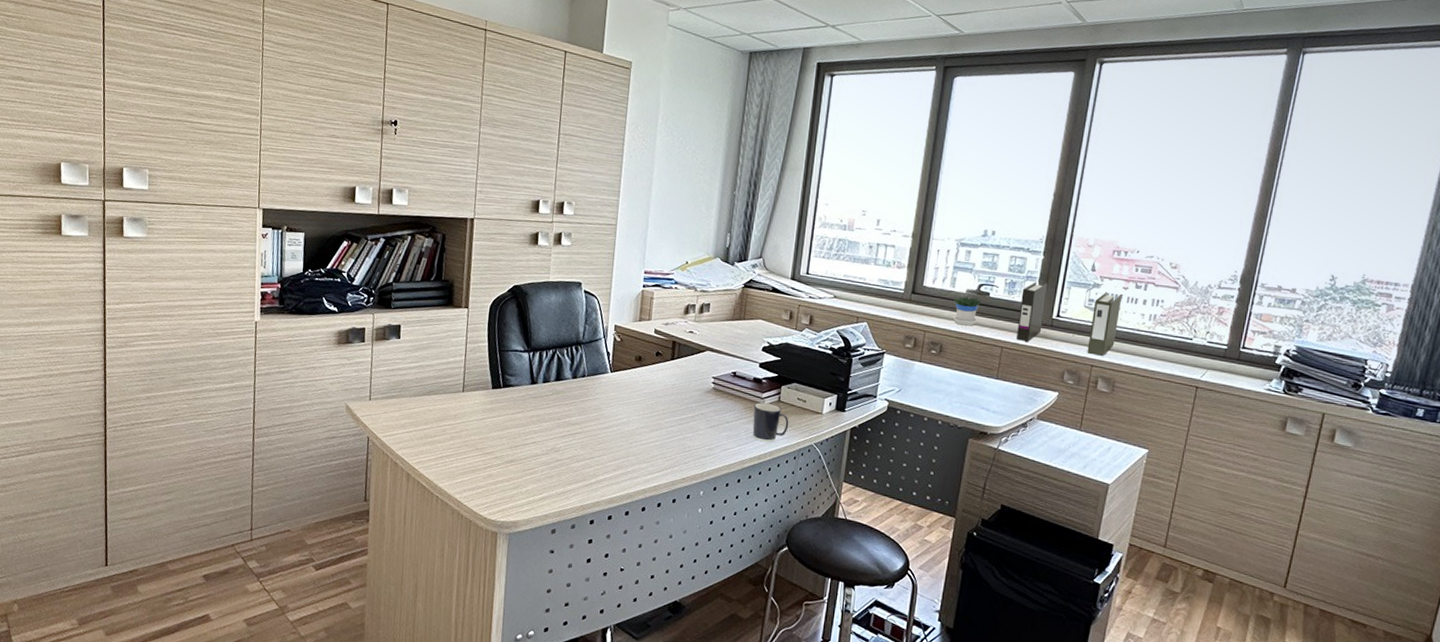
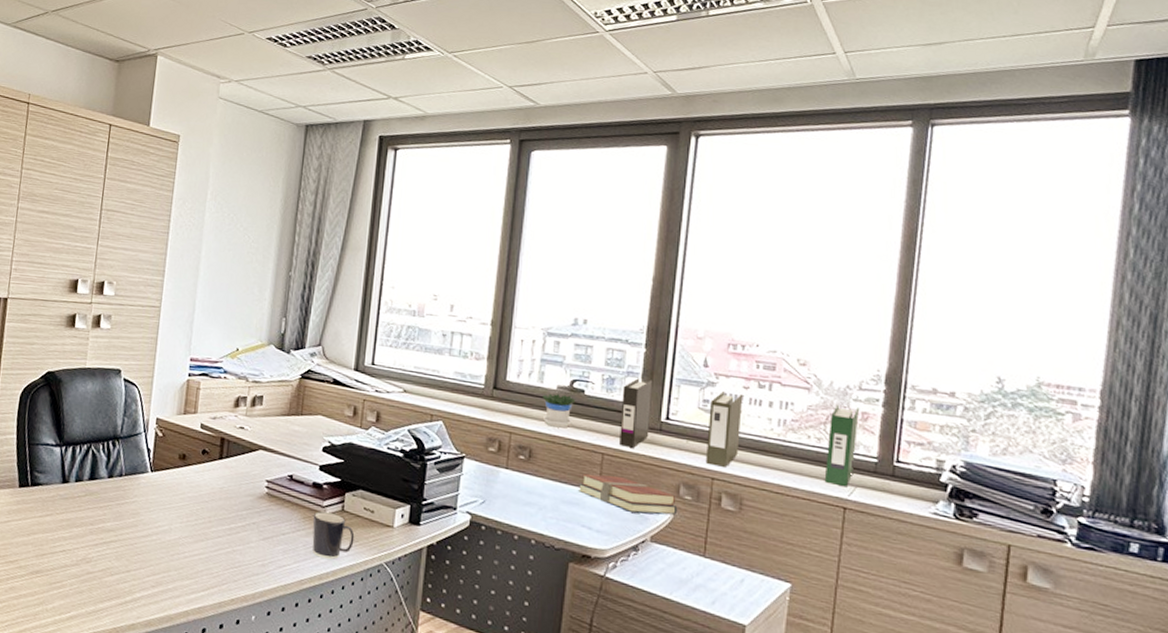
books: none [979,364,1061,397] -> present [577,473,678,515]
binder: none [1183,301,1218,370] -> present [824,404,860,487]

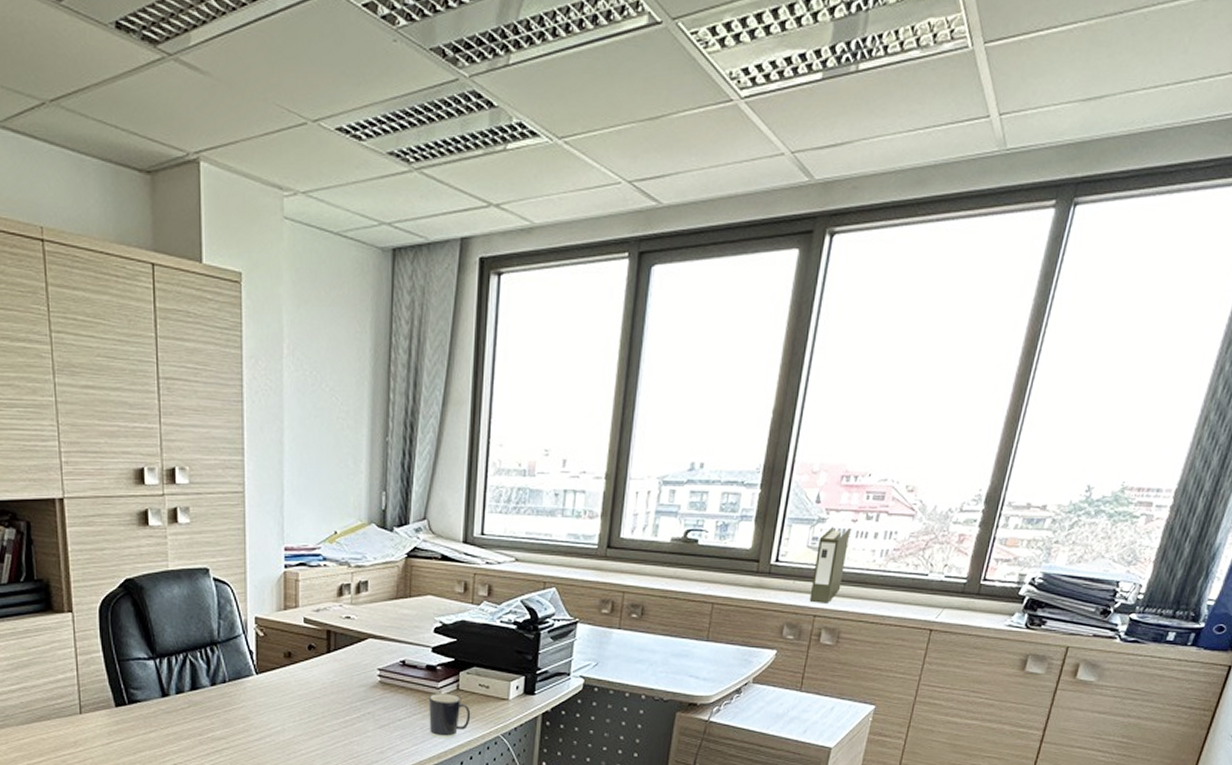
flowerpot: present [543,393,576,428] -> none [656,547,689,582]
books: present [577,473,678,515] -> none [687,623,780,657]
binder: present [620,378,653,448] -> none [729,522,766,594]
binder: present [824,404,860,487] -> none [916,529,958,610]

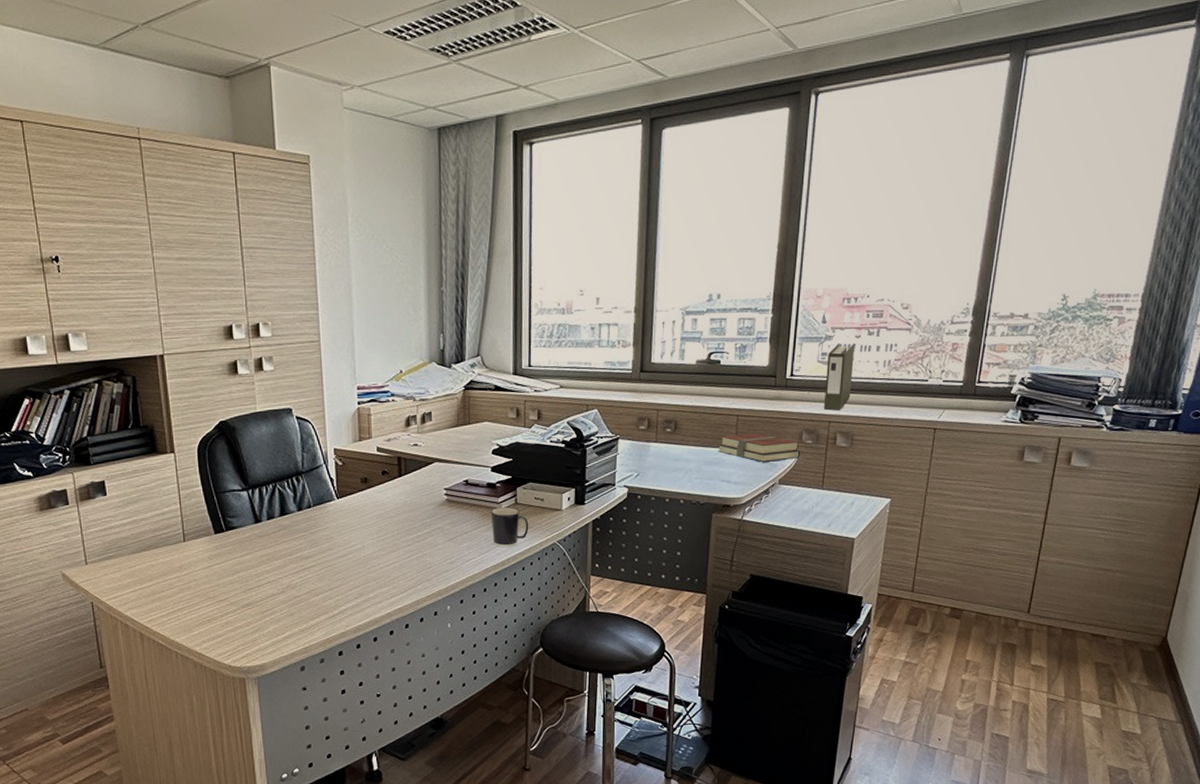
books: none [687,623,780,657] -> present [717,432,801,462]

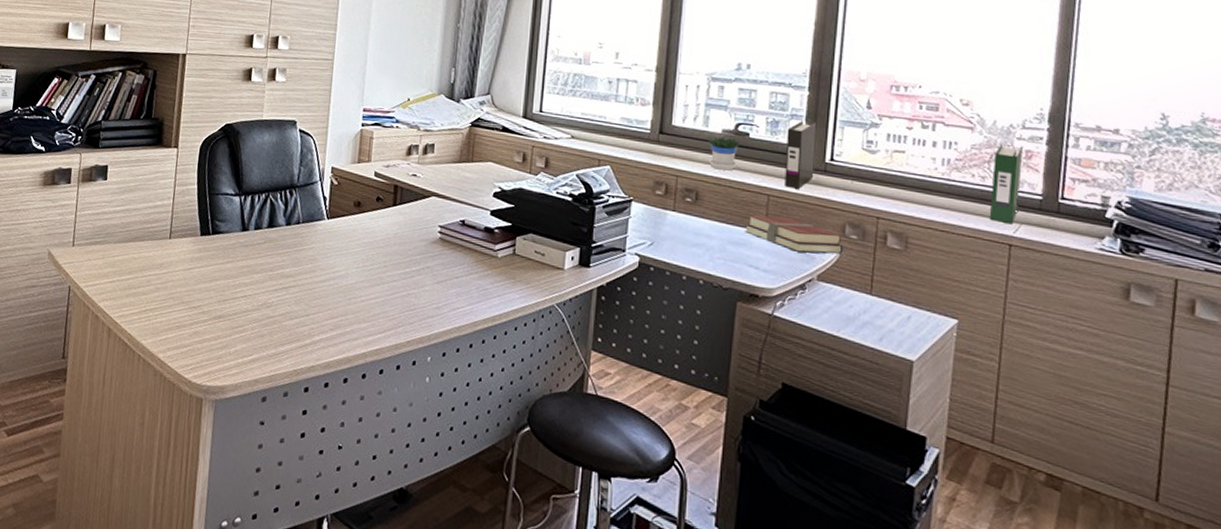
mug: present [490,507,529,548] -> none [485,255,526,302]
flowerpot: none [684,368,713,399] -> present [708,137,741,171]
binder: none [752,342,779,406] -> present [785,121,817,189]
binder: present [823,343,855,411] -> none [870,132,907,208]
binder: none [920,339,951,411] -> present [989,143,1024,225]

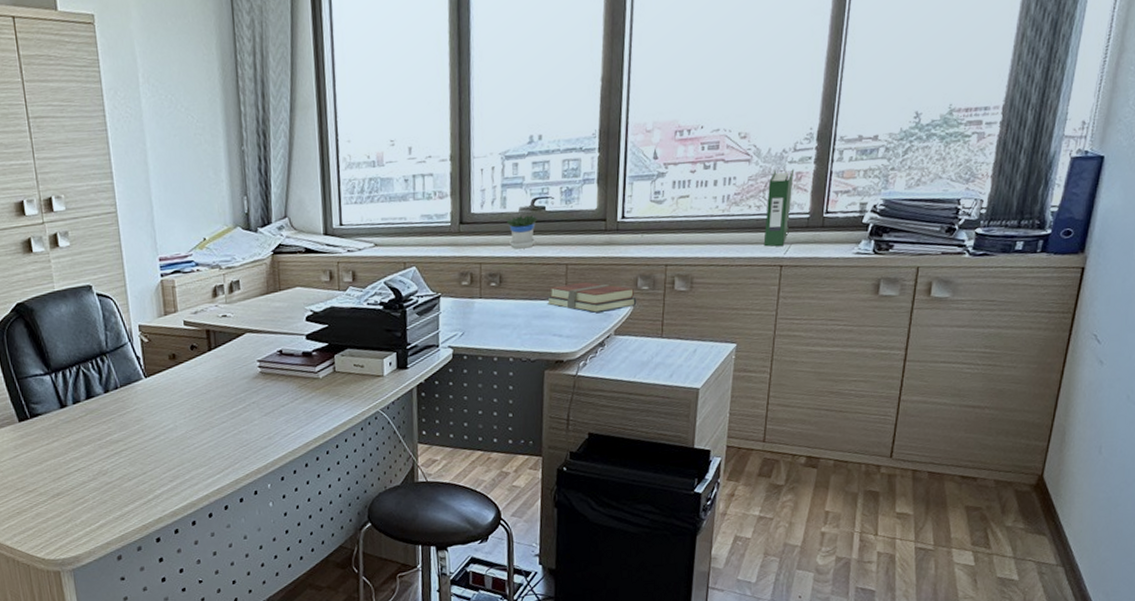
binder: present [785,121,817,189] -> none [580,183,608,253]

